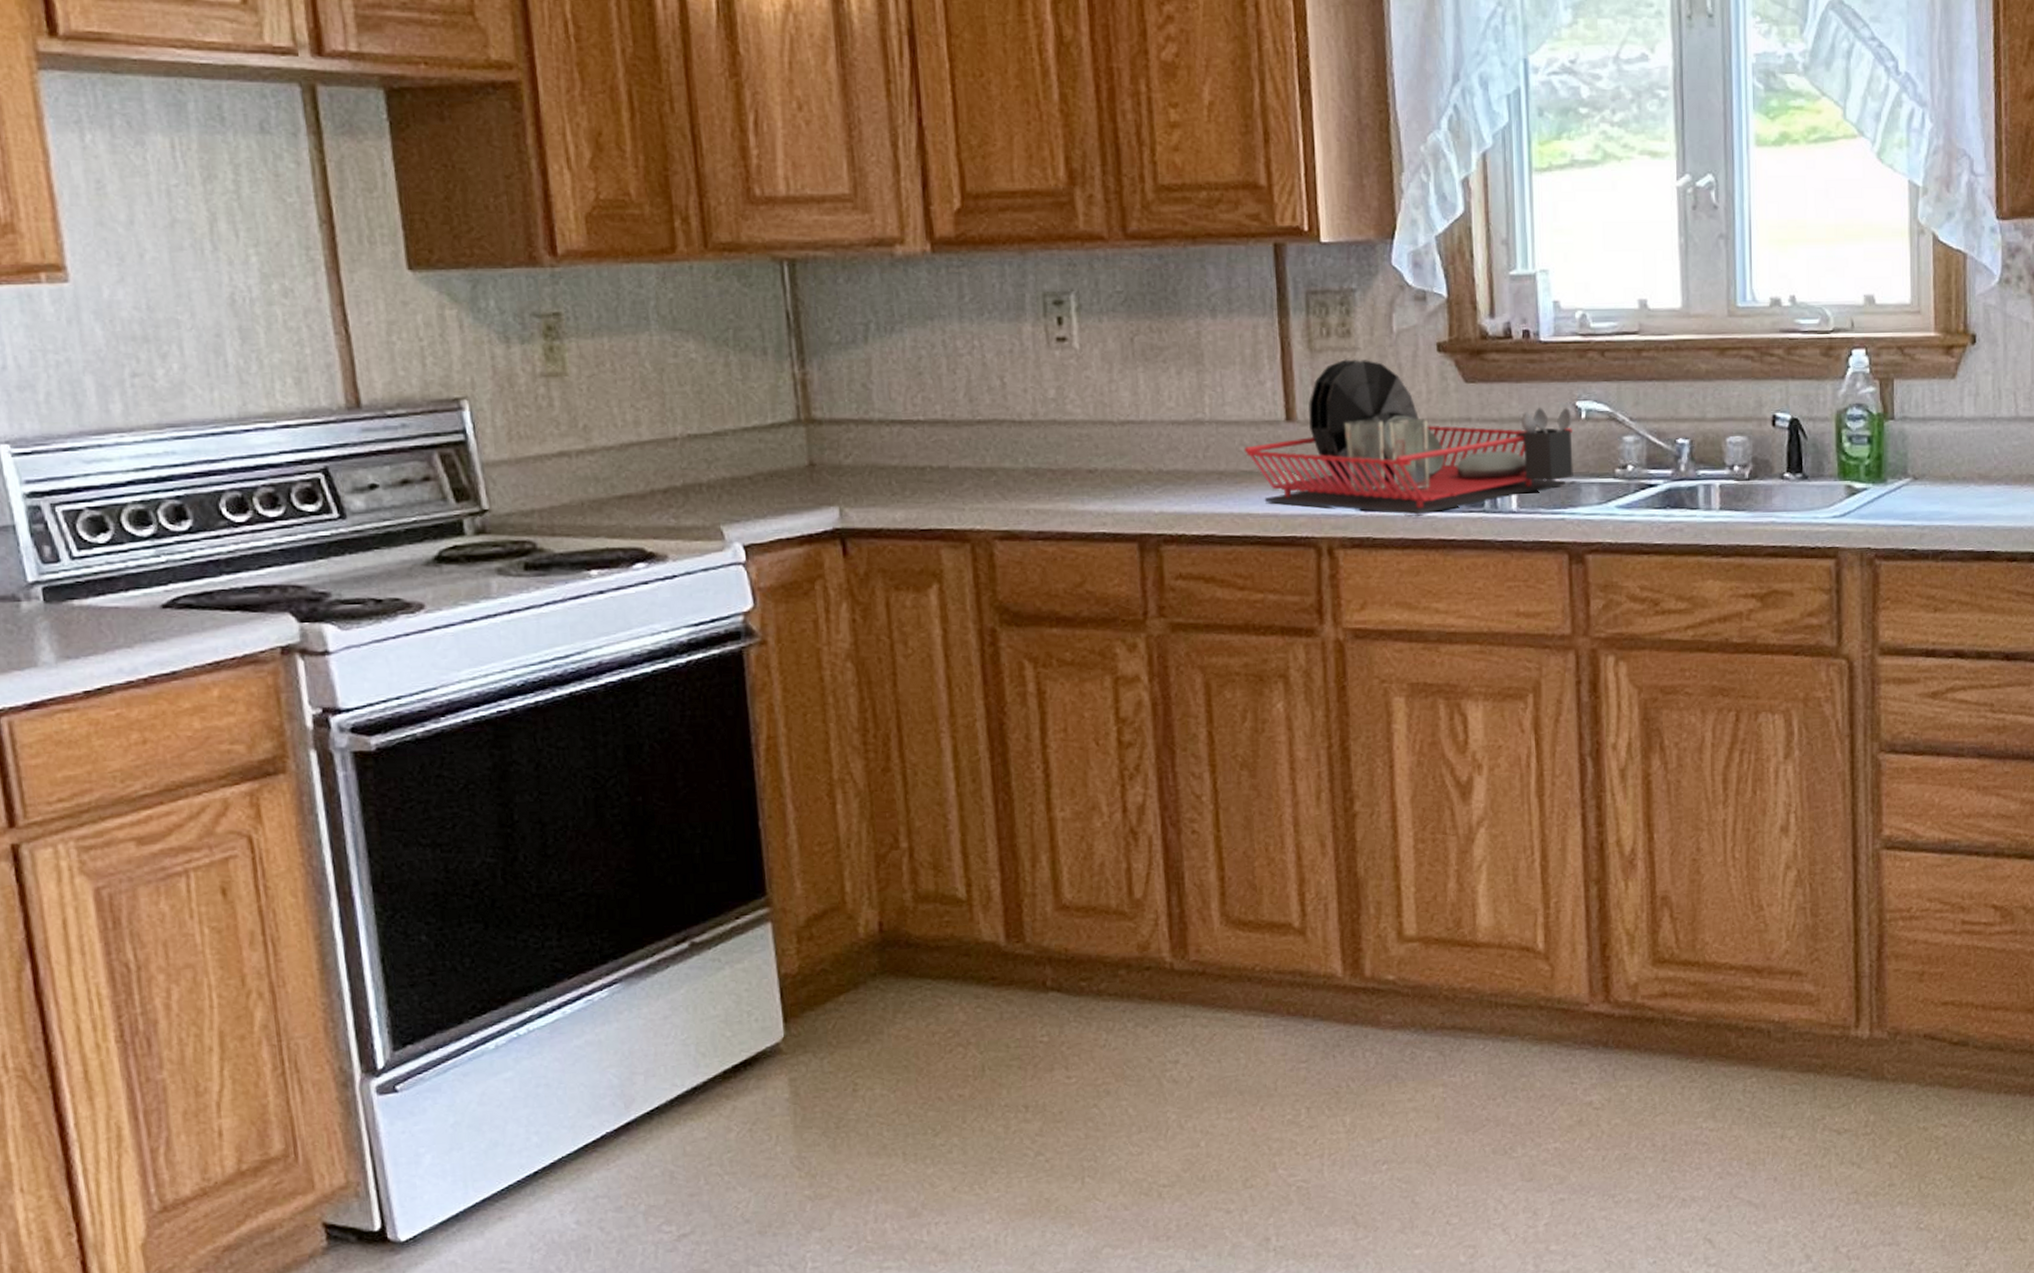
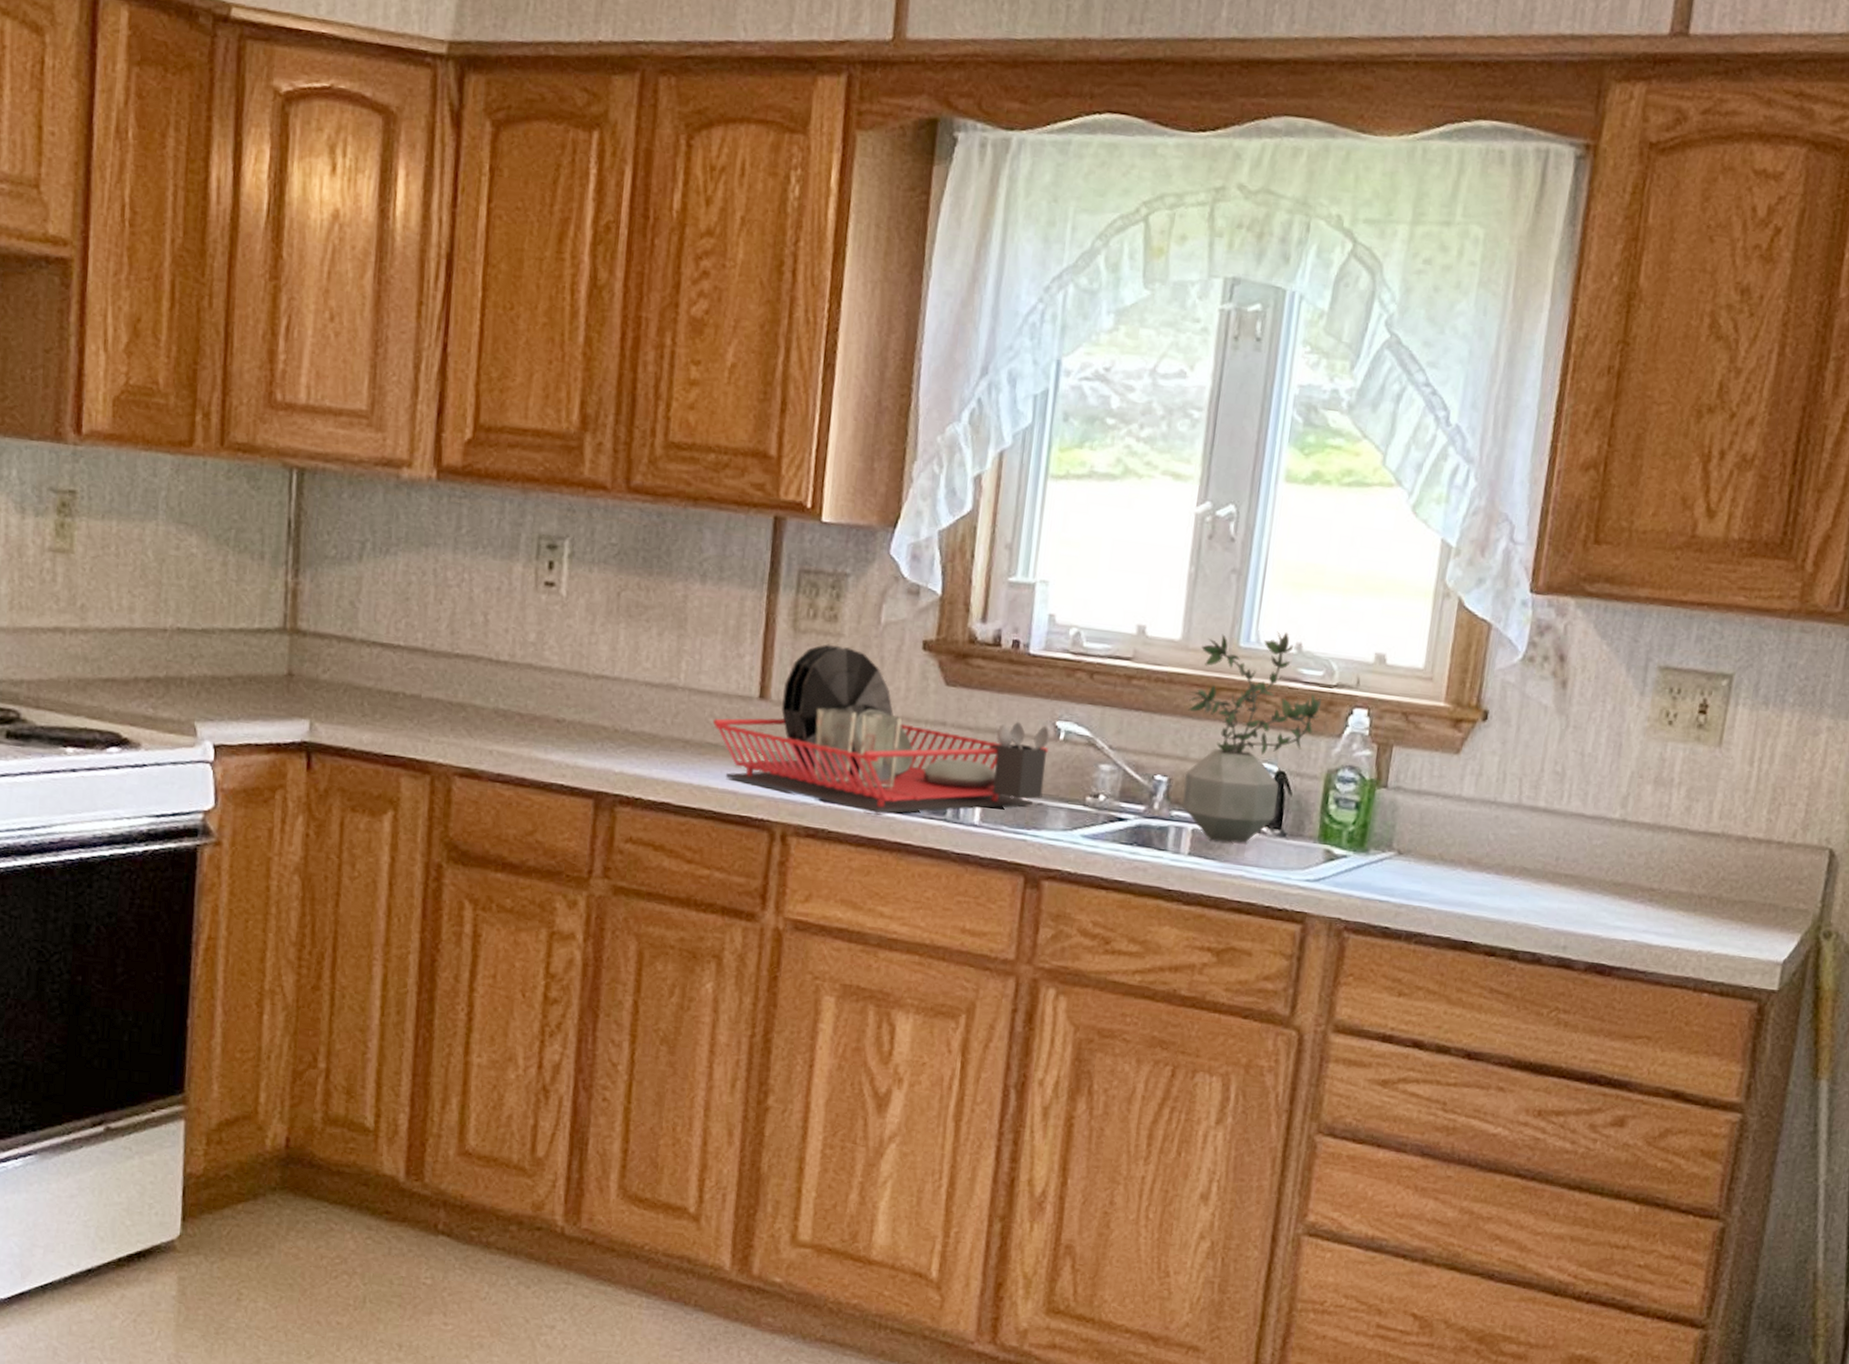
potted plant: none [1697,287,1821,493] -> present [1182,631,1322,843]

